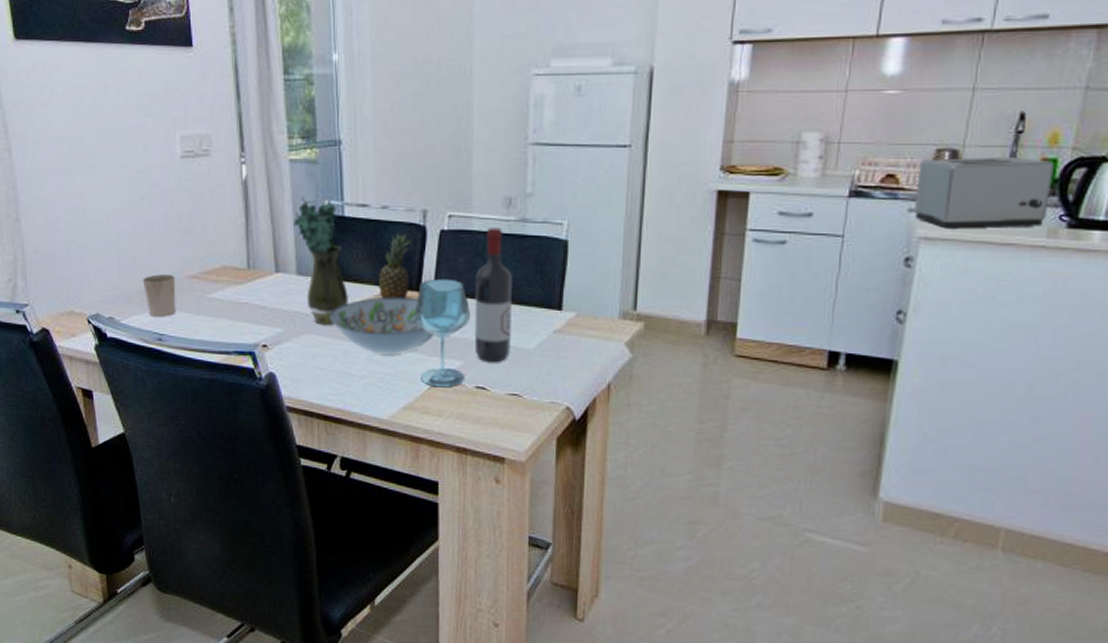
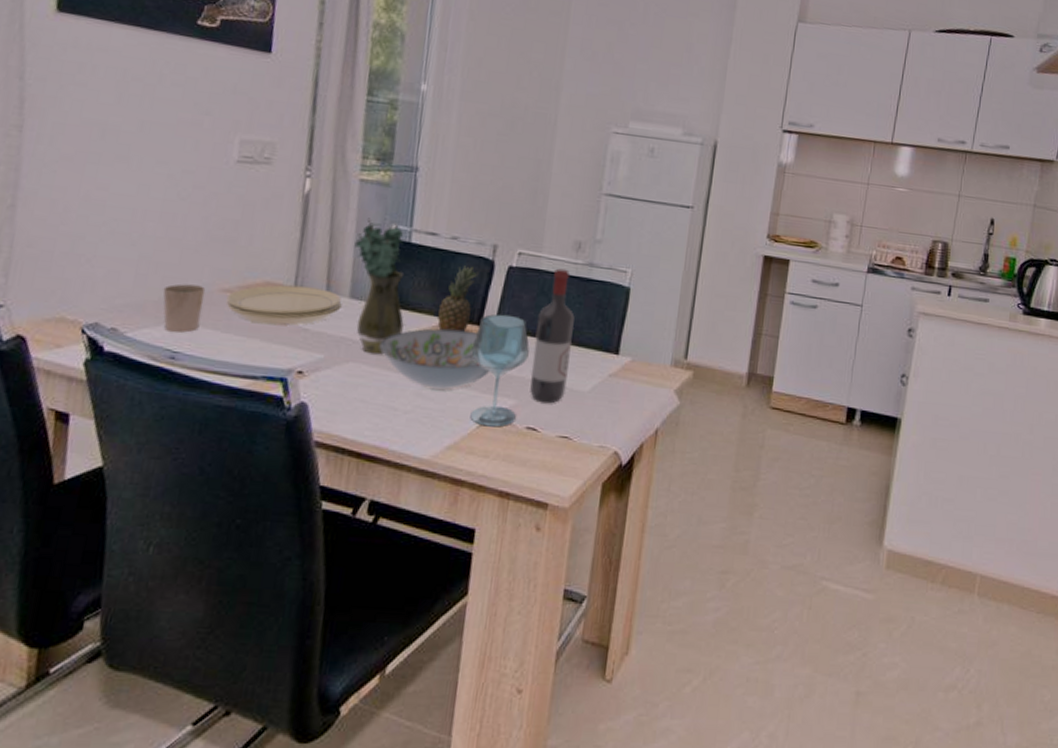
plate: none [193,268,291,305] -> present [226,285,342,325]
toaster: present [914,156,1055,229] -> none [916,247,1014,312]

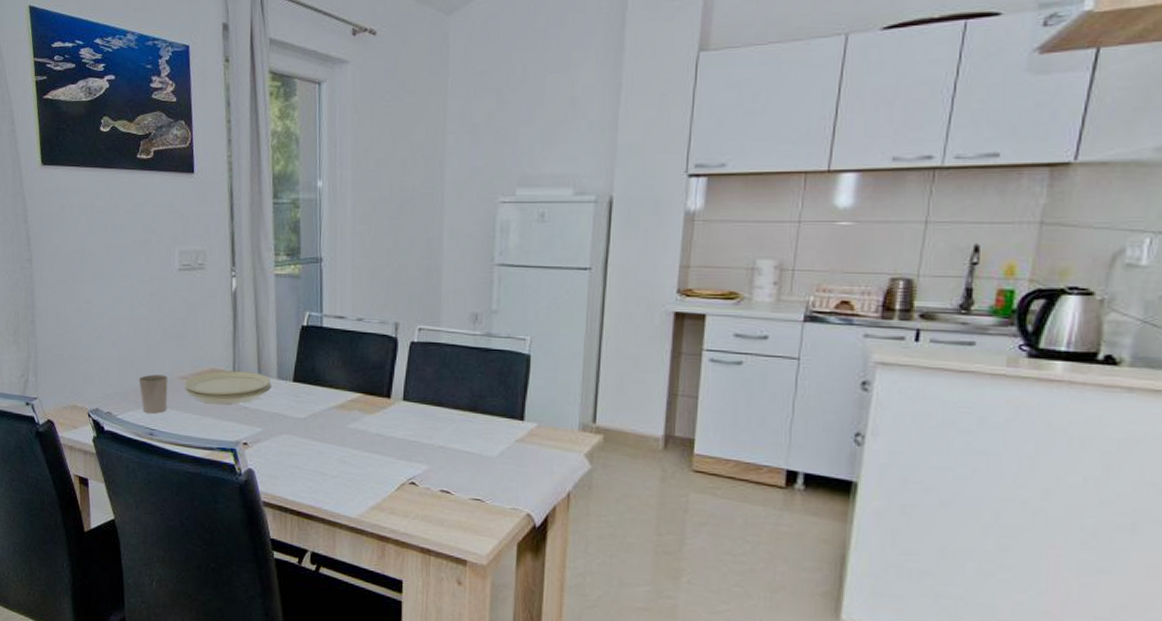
vase: present [354,218,405,354] -> none [276,307,324,427]
decorative bowl: present [379,328,490,390] -> none [305,402,403,457]
fruit: present [437,265,479,332] -> none [352,344,384,405]
wine glass: present [470,314,530,427] -> none [384,386,437,490]
wine bottle: present [530,268,575,403] -> none [440,340,478,467]

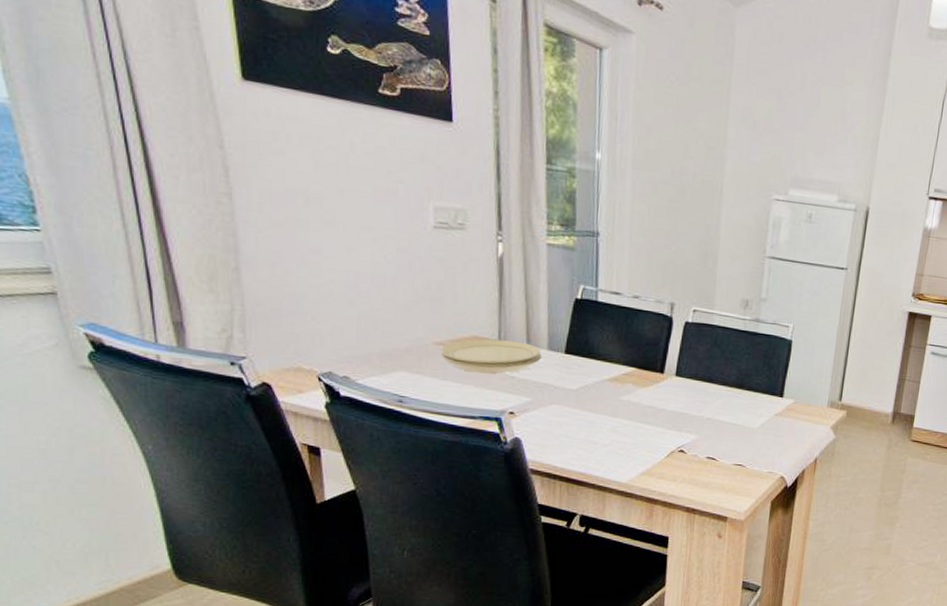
cup: present [138,374,168,415] -> none [384,338,421,381]

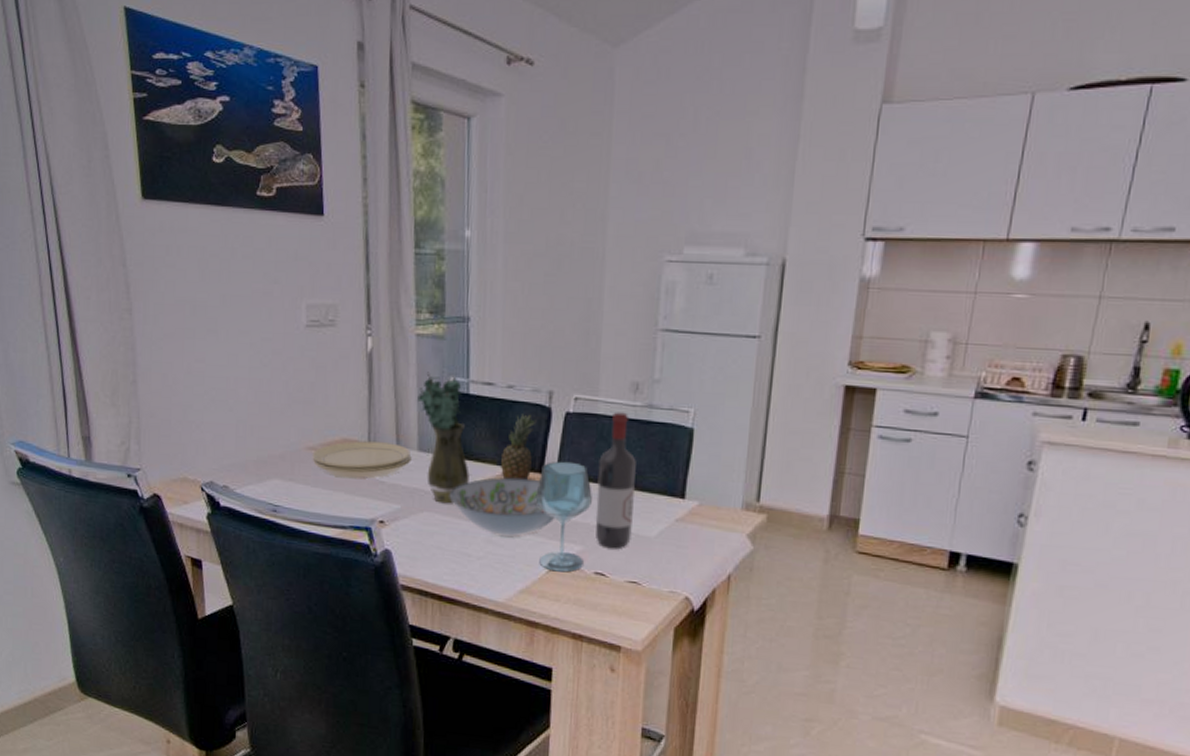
vase: none [548,279,597,398] -> present [417,372,470,504]
decorative bowl: none [577,376,674,427] -> present [449,477,555,537]
fruit: none [626,321,659,379] -> present [501,414,537,480]
wine glass: none [656,363,707,457] -> present [535,461,592,572]
wine bottle: none [708,323,745,437] -> present [595,412,637,548]

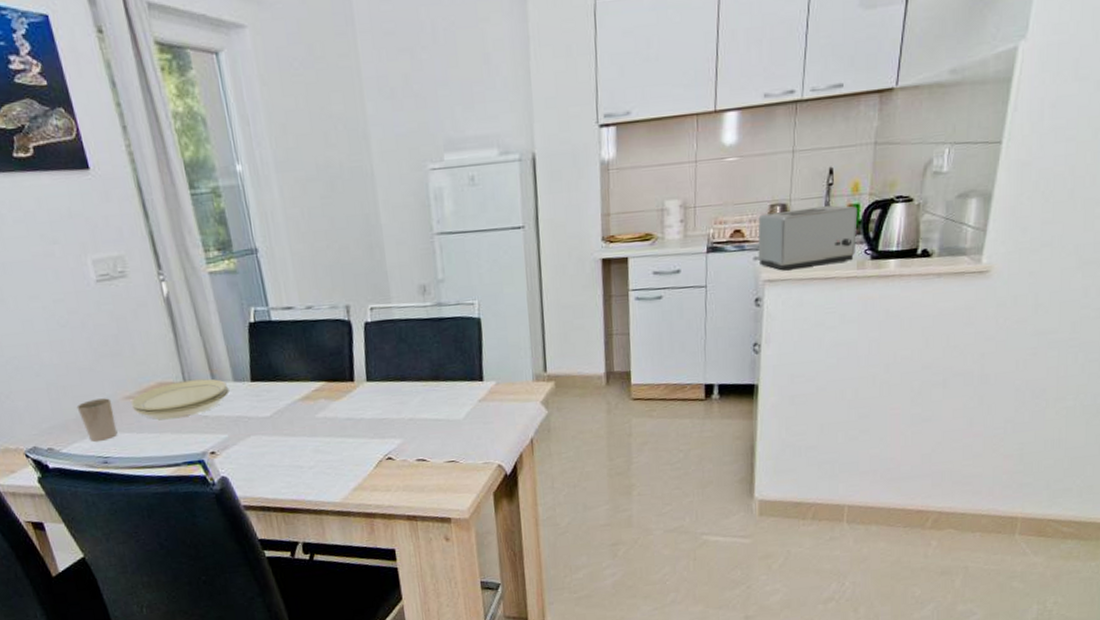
cup: none [259,444,294,489] -> present [76,398,118,443]
vase: present [417,372,470,504] -> none [222,306,288,425]
decorative bowl: present [449,477,555,537] -> none [271,388,373,444]
fruit: present [501,414,537,480] -> none [313,330,343,393]
wine glass: present [535,461,592,572] -> none [351,366,405,466]
wine bottle: present [595,412,637,548] -> none [402,313,443,436]
toaster: none [1038,364,1177,436] -> present [758,205,858,271]

